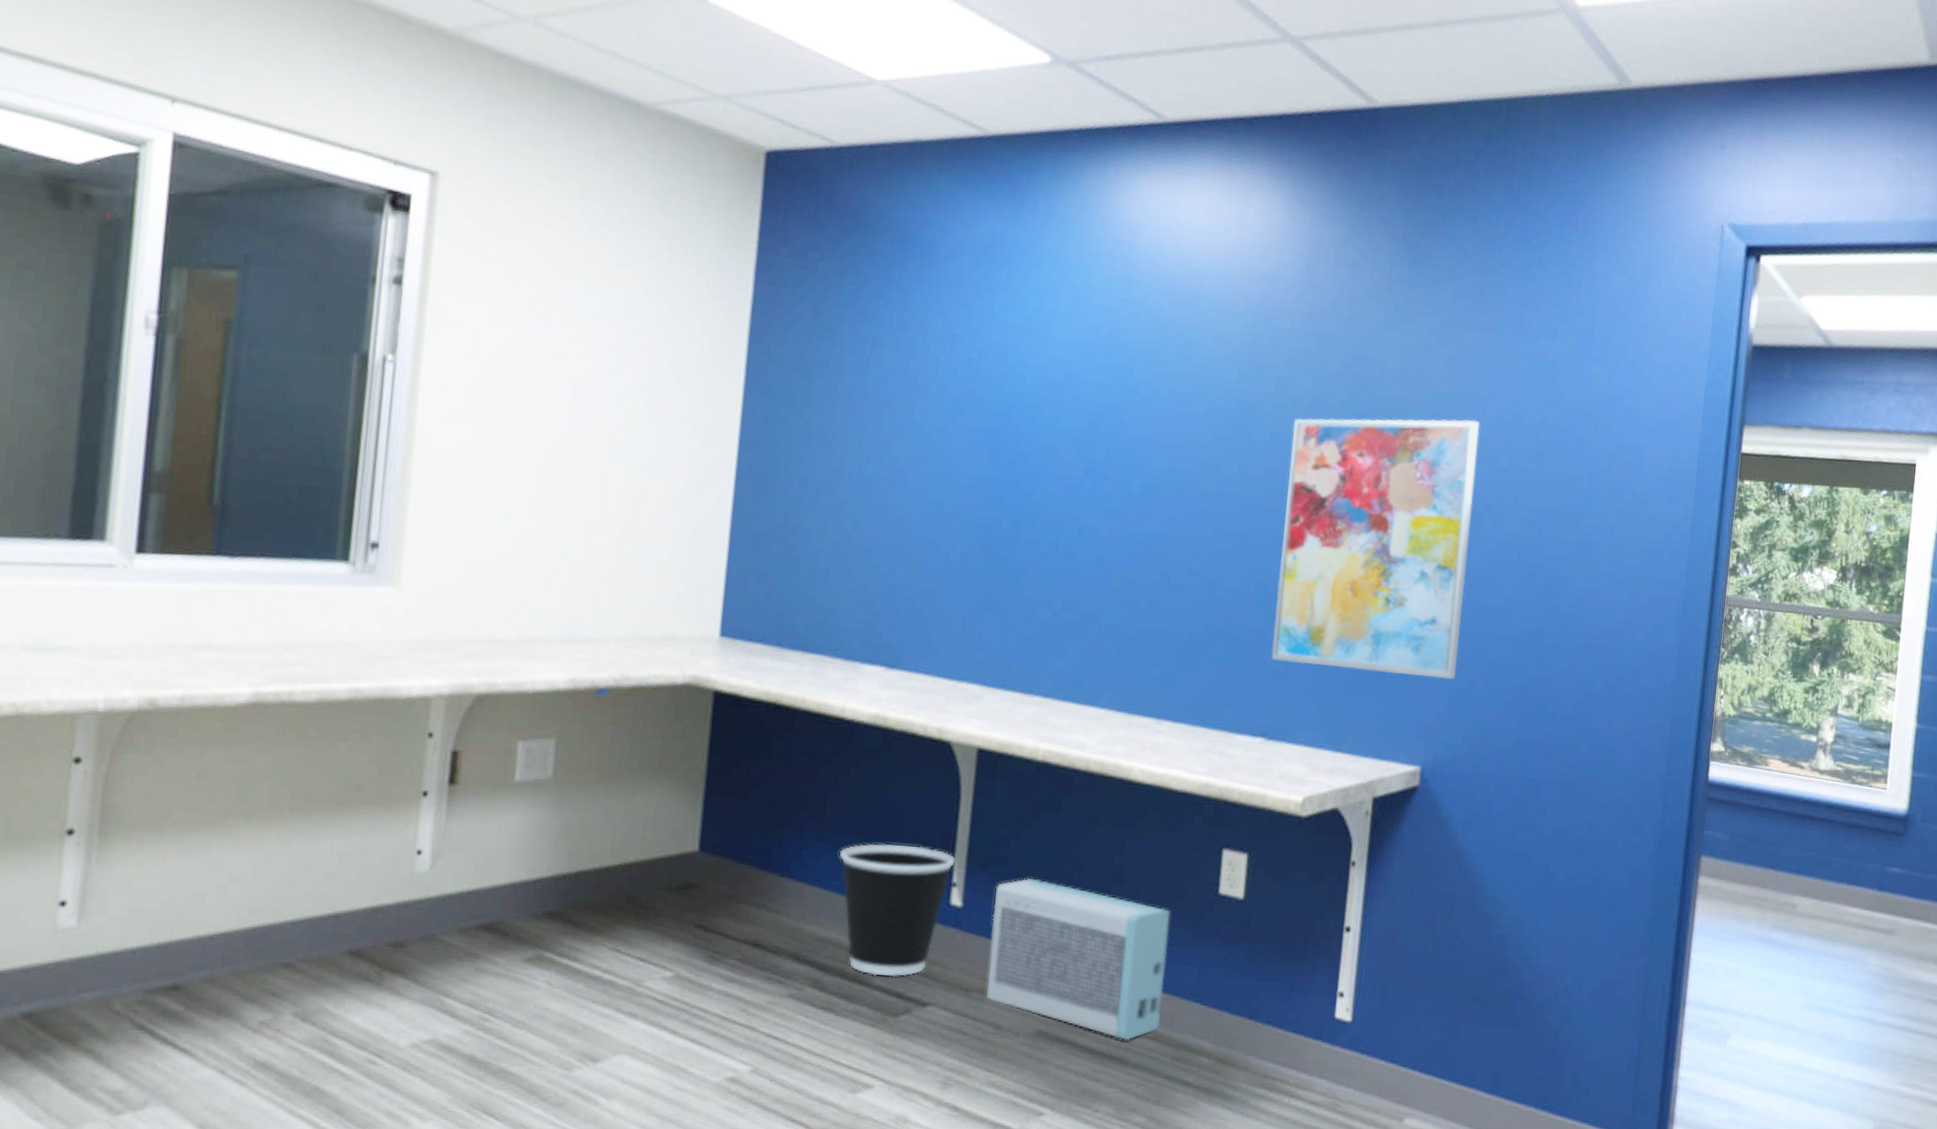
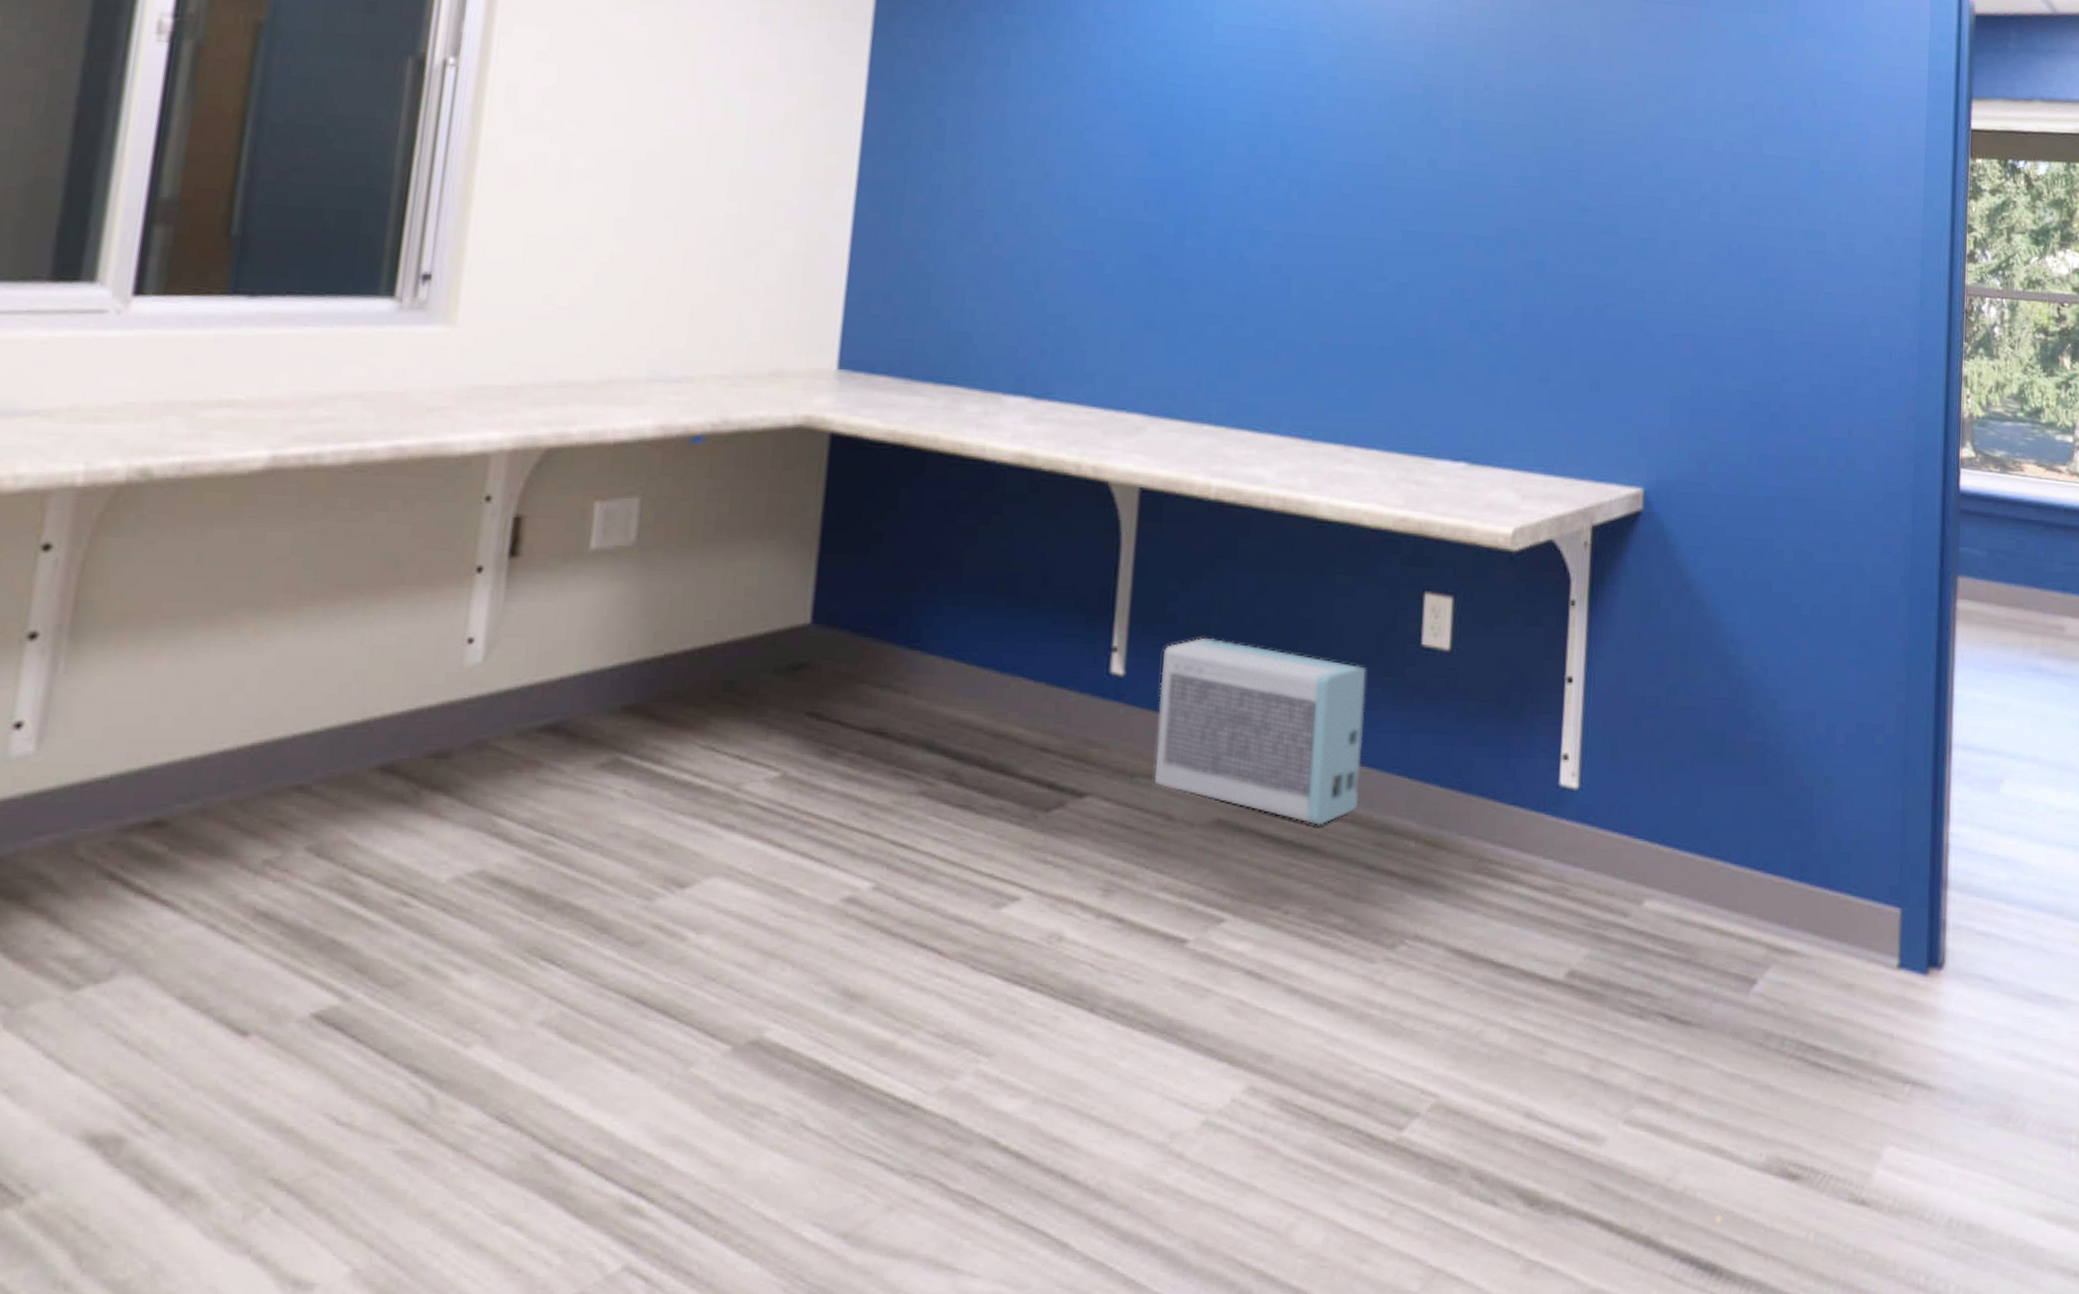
wastebasket: present [840,843,956,977] -> none [979,605,1116,764]
wall art: present [1271,417,1479,680] -> none [1472,100,1690,388]

